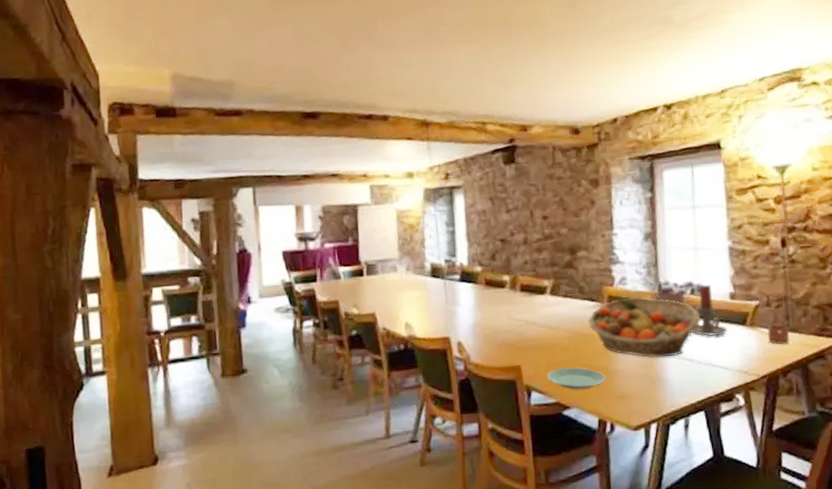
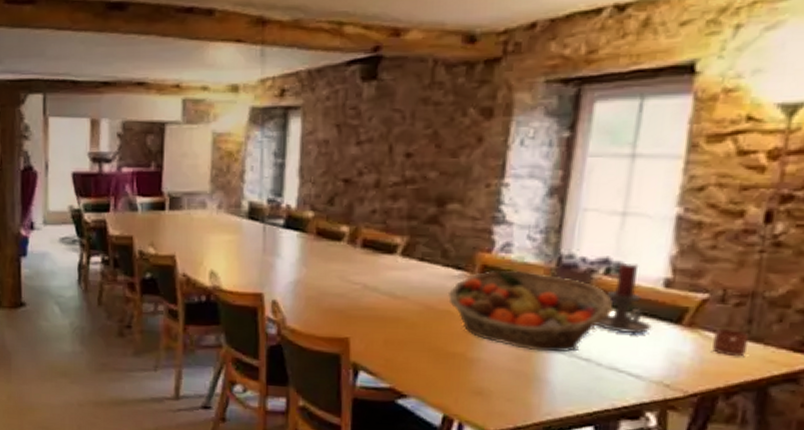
plate: present [547,367,606,390] -> none [382,348,461,378]

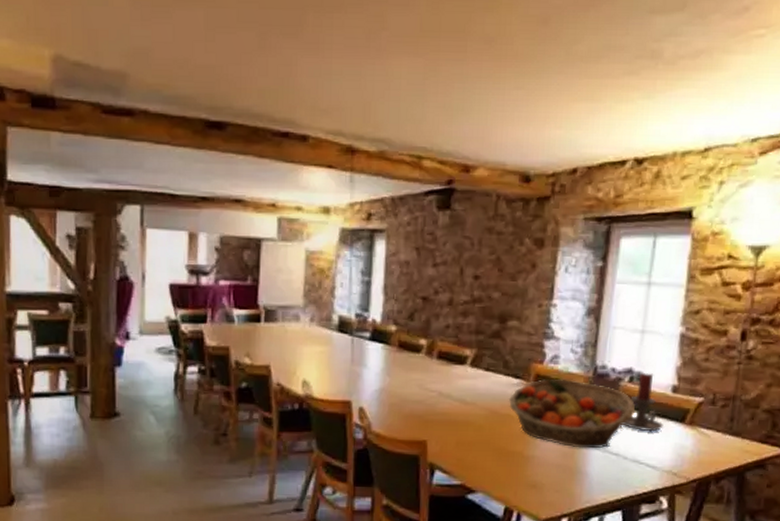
mug: present [712,328,750,357] -> none [706,425,732,449]

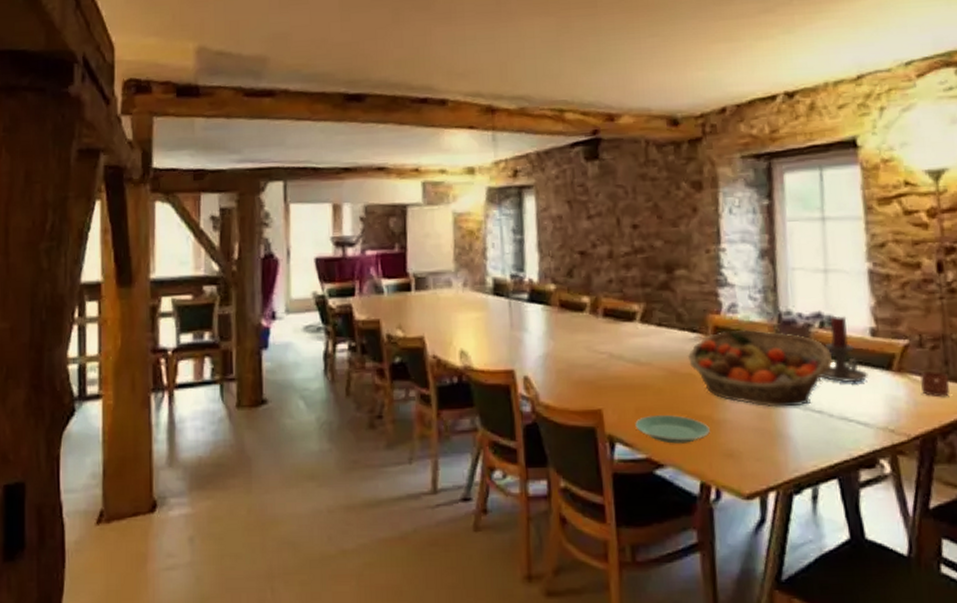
plate: none [454,449,519,474] -> present [635,415,710,444]
mug: none [706,425,732,449] -> present [920,370,950,397]

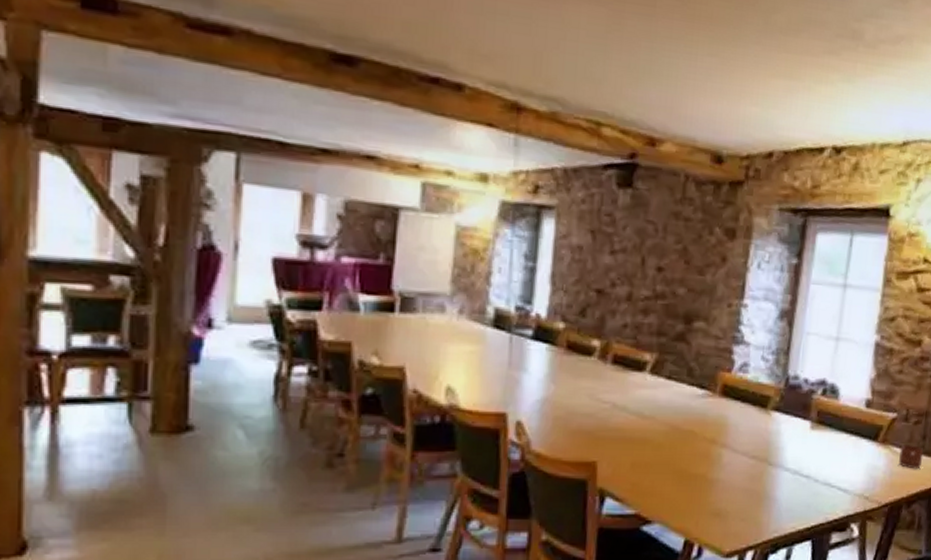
plate: present [635,415,710,444] -> none [628,471,702,501]
fruit basket: present [687,329,834,407] -> none [691,389,829,470]
candle holder: present [821,315,869,383] -> none [815,384,857,451]

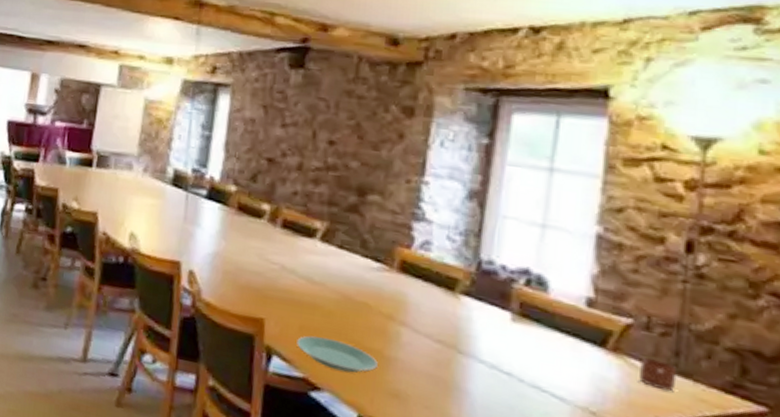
plate: none [628,471,702,501] -> present [297,335,378,373]

